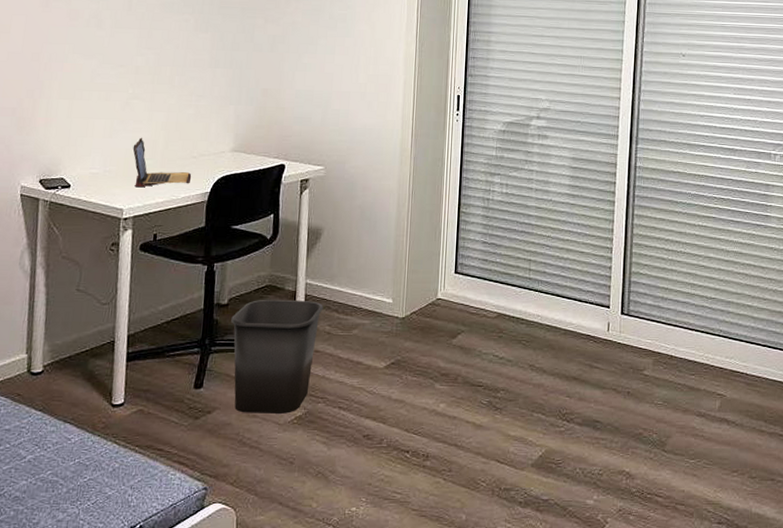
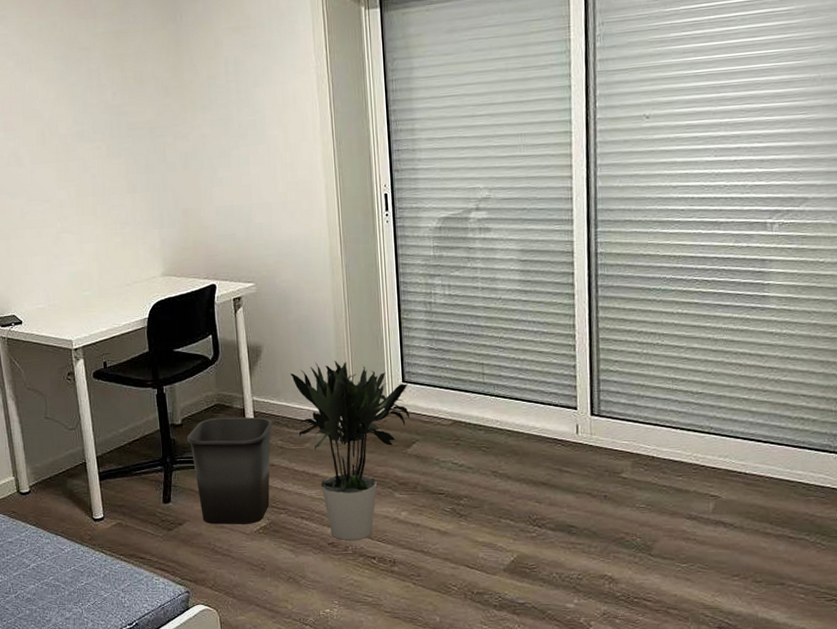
laptop: present [133,137,191,187] -> none [70,270,128,318]
potted plant: none [347,248,461,433] -> present [290,361,410,541]

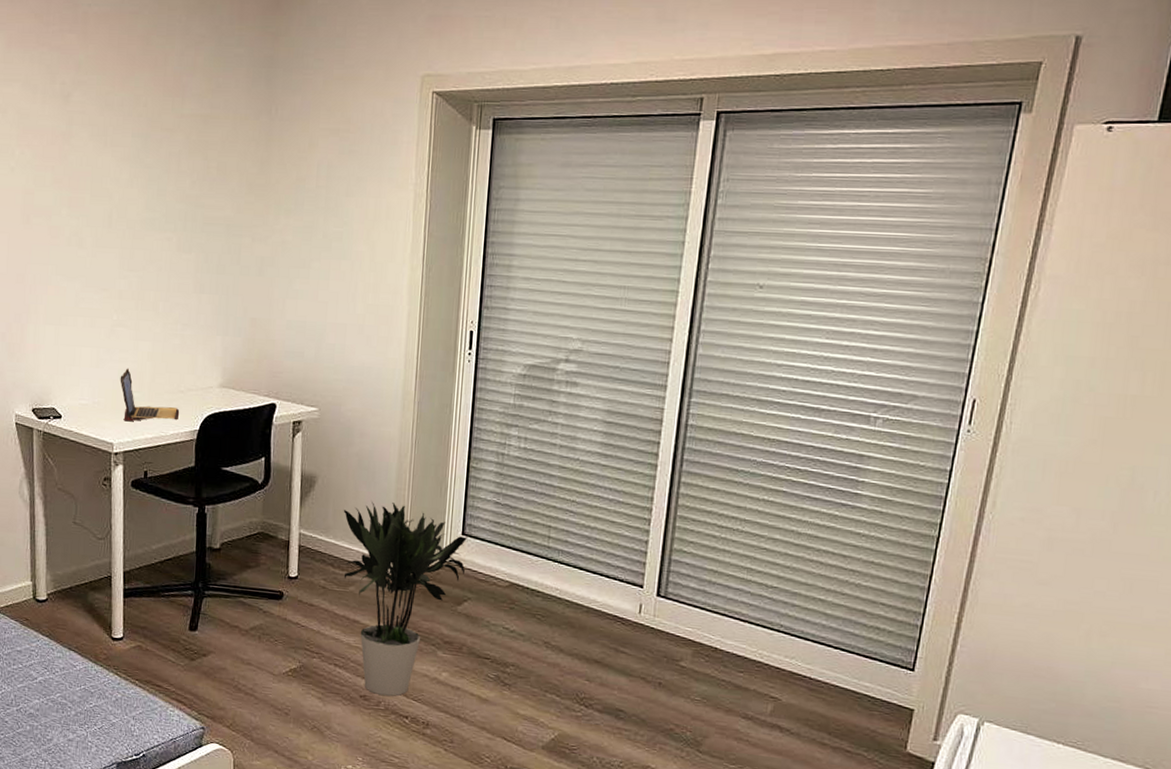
laptop: none [70,270,128,318] -> present [120,368,179,421]
waste bin: present [187,417,273,524] -> none [224,546,318,665]

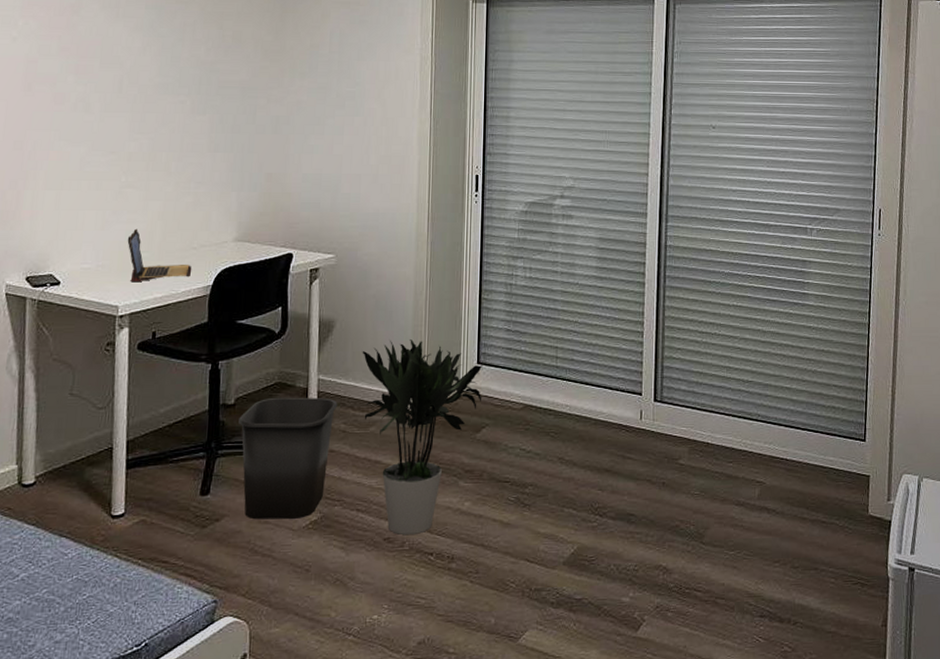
waste bin: none [224,546,318,665] -> present [238,397,338,520]

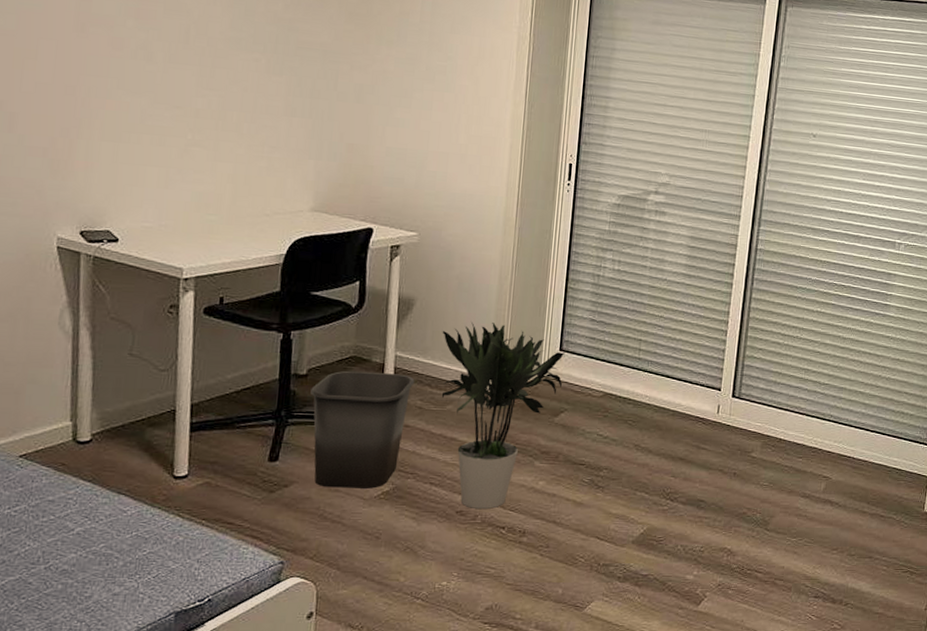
laptop: present [127,228,191,281] -> none [193,189,263,245]

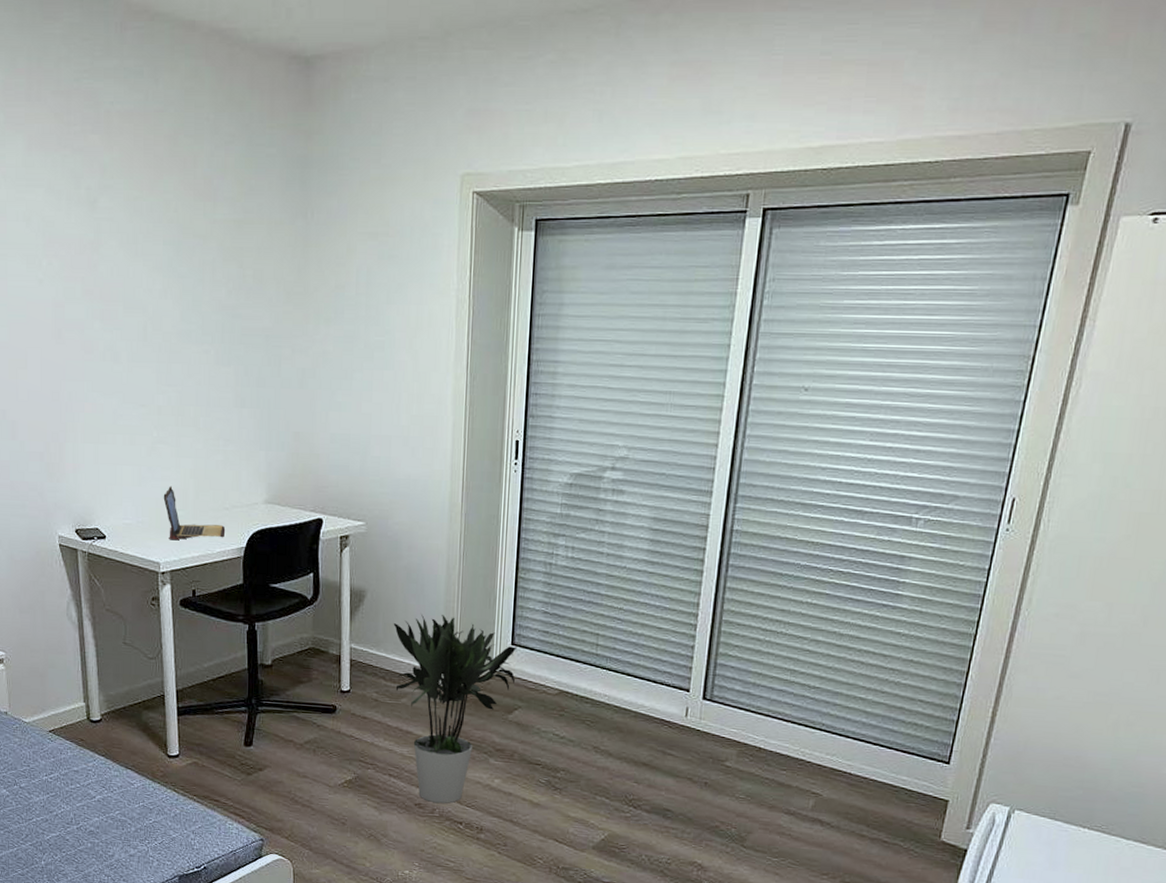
laptop: none [193,189,263,245] -> present [163,486,225,540]
waste bin: present [310,370,415,489] -> none [276,661,370,777]

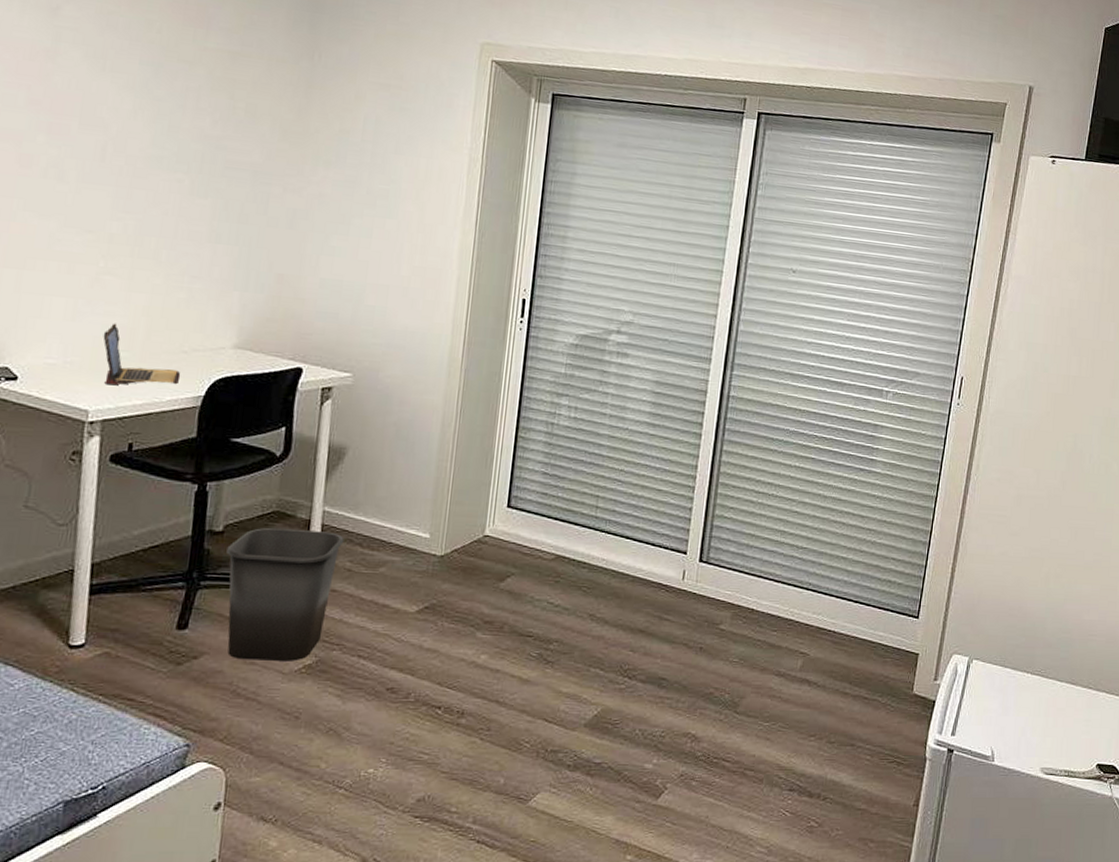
waste bin: none [276,661,370,777] -> present [226,527,345,661]
potted plant: present [393,614,519,804] -> none [373,473,515,687]

